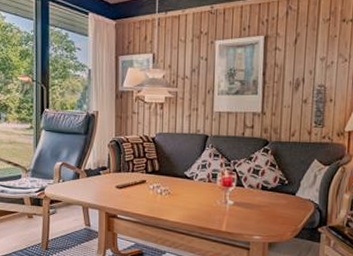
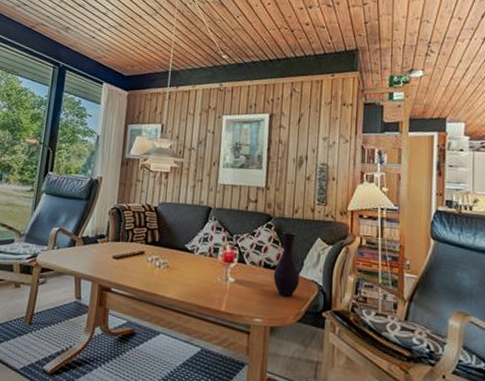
vase: none [270,155,297,216] -> present [273,231,300,297]

